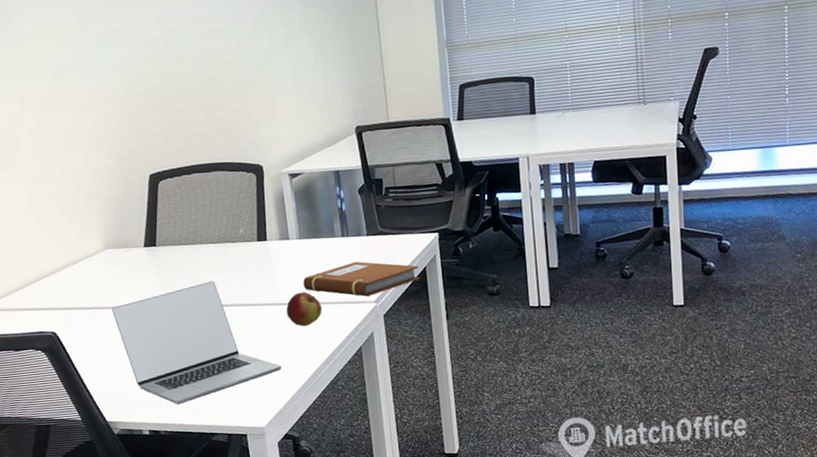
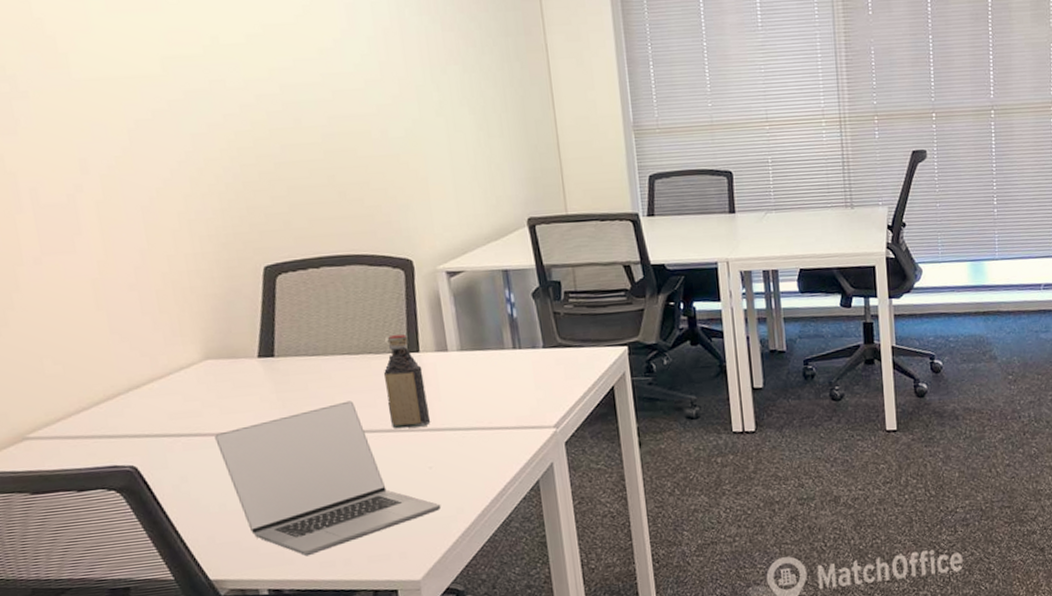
bottle: none [238,226,275,304] -> present [383,334,431,429]
apple: present [286,291,323,327] -> none [445,414,491,457]
notebook: present [303,261,419,297] -> none [466,378,607,421]

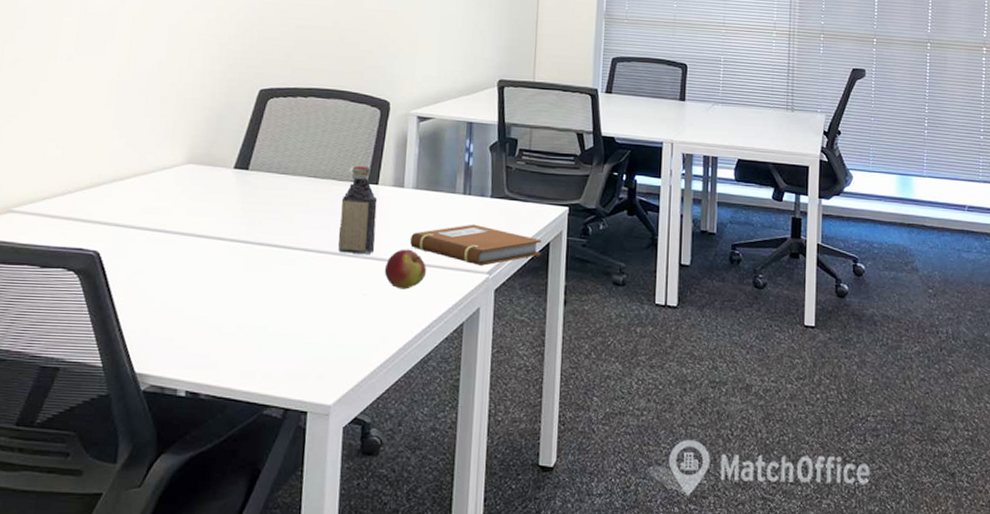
laptop: present [215,401,442,557] -> none [176,220,367,364]
apple: none [445,414,491,457] -> present [384,249,427,290]
notebook: none [466,378,607,421] -> present [410,224,542,266]

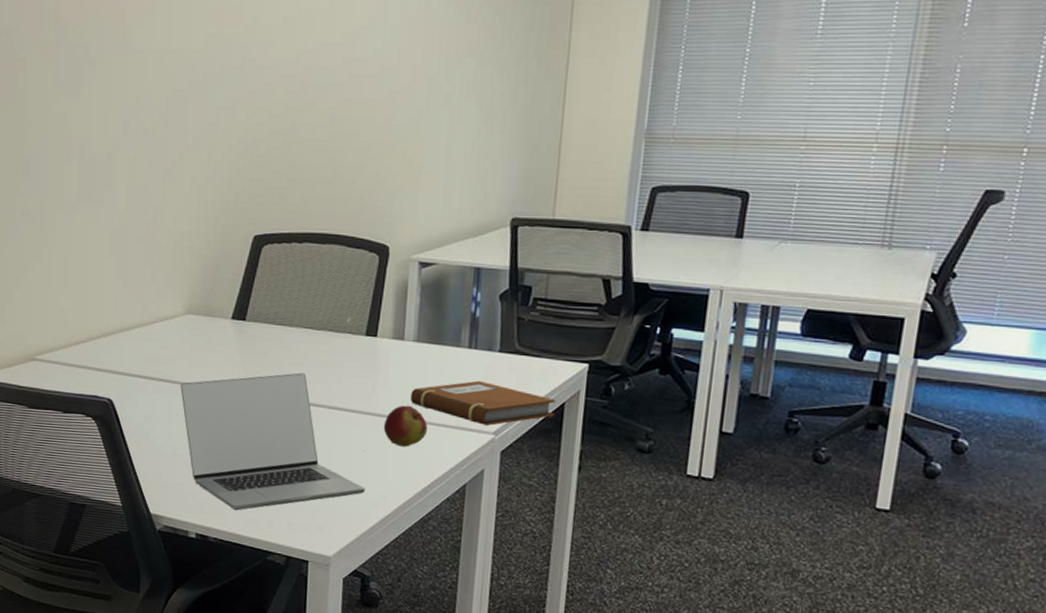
laptop: none [176,220,367,364] -> present [180,372,366,511]
bottle: present [338,165,378,255] -> none [336,316,376,410]

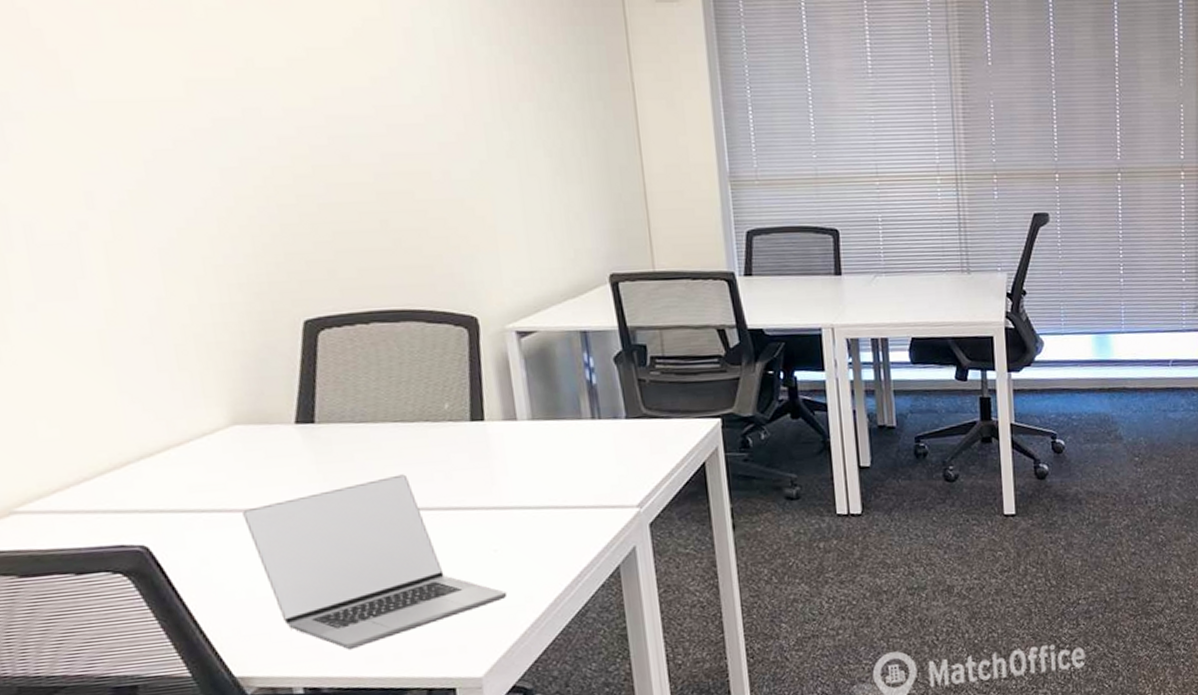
apple: present [383,405,428,447] -> none [512,491,565,539]
notebook: present [410,380,556,426] -> none [537,452,697,499]

